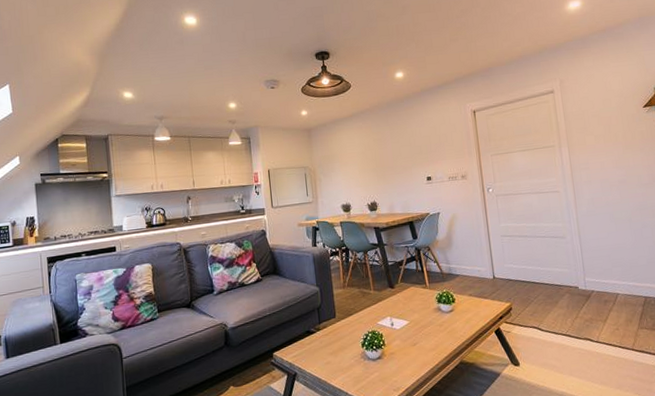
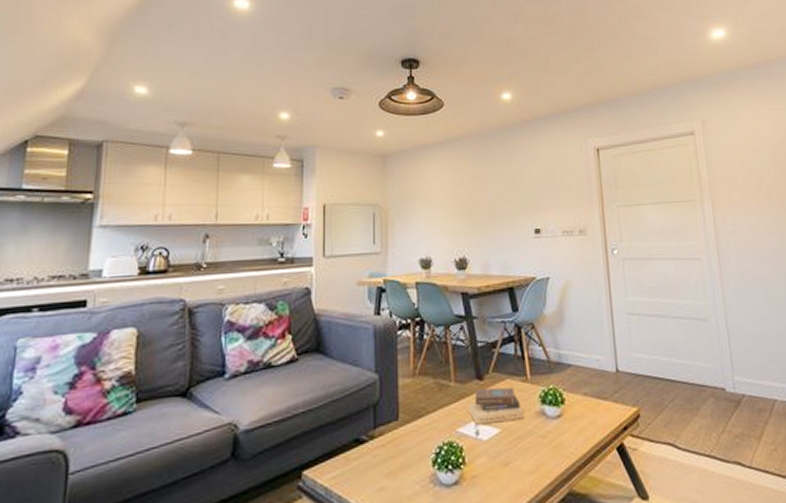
books: none [384,292,425,319] -> present [468,387,524,425]

